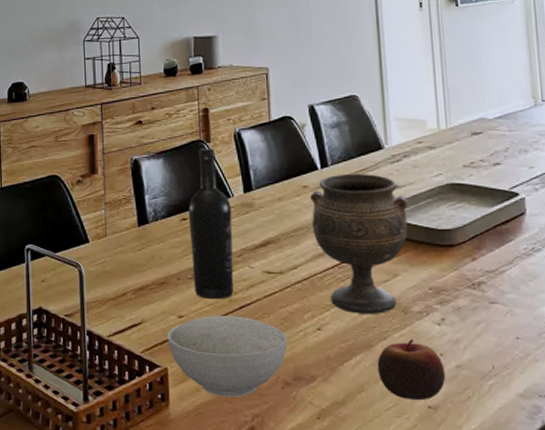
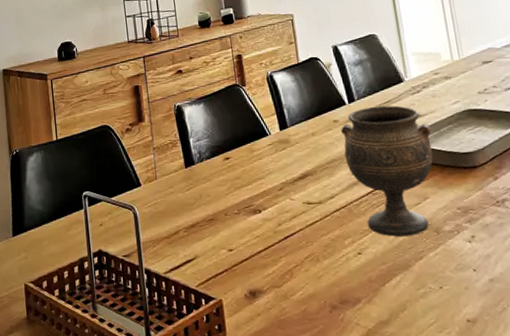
bowl: present [167,316,287,397] -> none [219,246,332,324]
wine bottle: present [188,148,234,300] -> none [230,90,278,232]
apple: present [377,339,446,400] -> none [415,257,481,315]

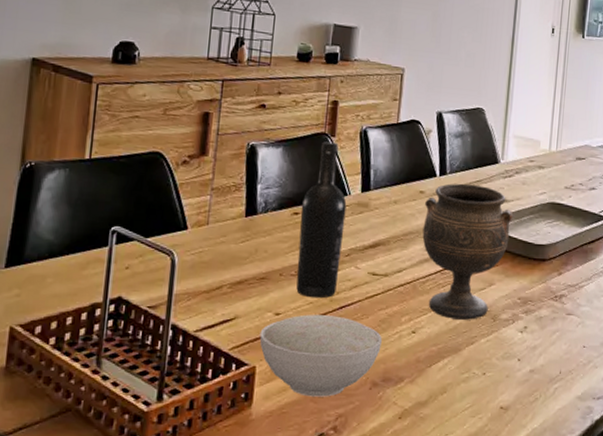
bowl: none [219,246,332,324] -> present [259,314,382,397]
wine bottle: none [230,90,278,232] -> present [296,141,347,299]

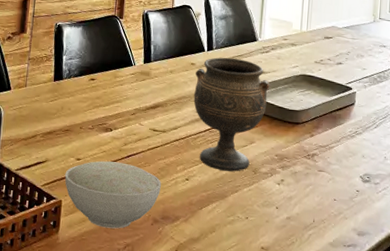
wine bottle: present [296,141,347,299] -> none [93,22,132,148]

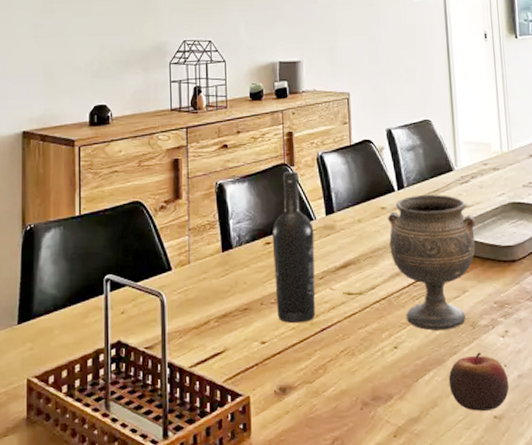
bowl: present [64,161,161,229] -> none [249,339,366,422]
wine bottle: none [93,22,132,148] -> present [272,171,316,324]
apple: none [227,193,278,242] -> present [448,352,510,411]

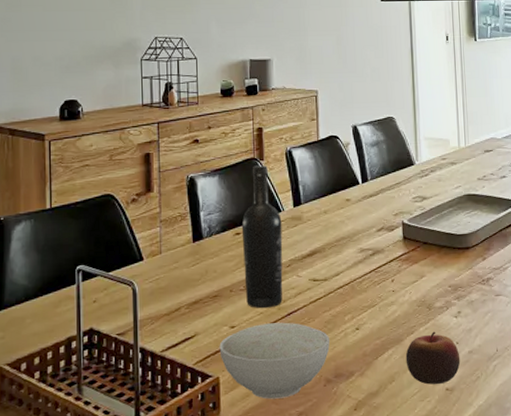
bowl: none [249,339,366,422] -> present [219,322,330,399]
goblet: present [388,194,476,331] -> none [352,187,434,313]

